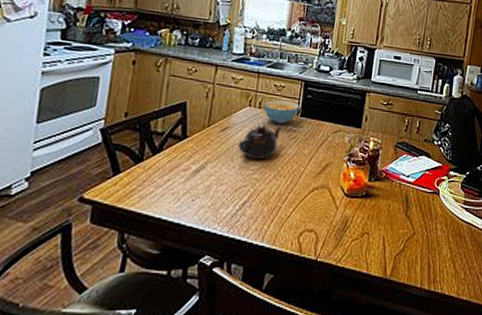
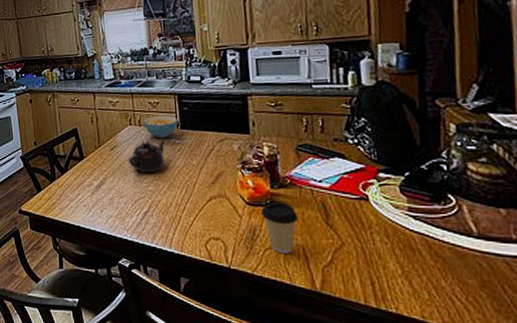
coffee cup: none [355,194,386,243] -> present [260,201,299,253]

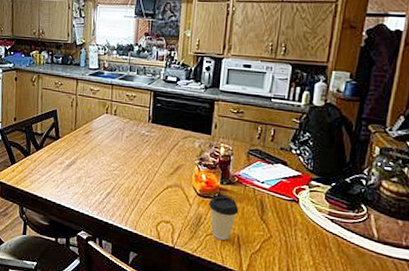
teapot: present [129,140,166,174] -> none [100,129,137,159]
cereal bowl: present [142,115,178,139] -> none [118,108,150,130]

